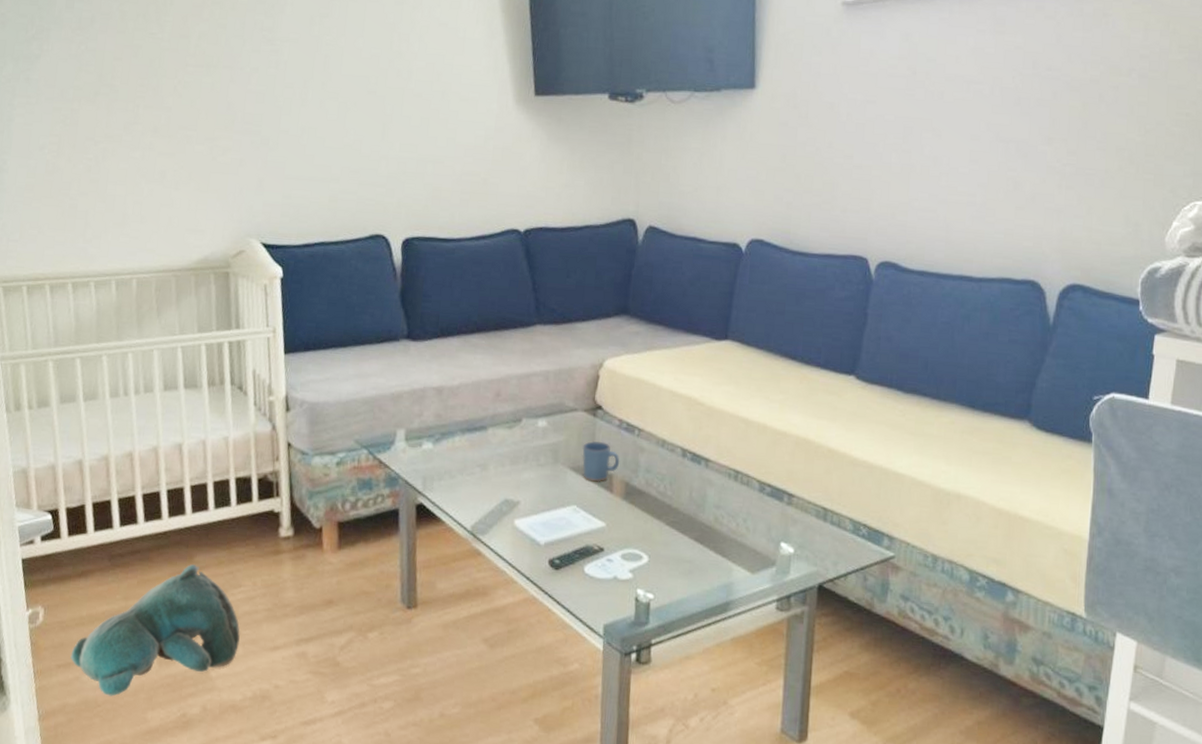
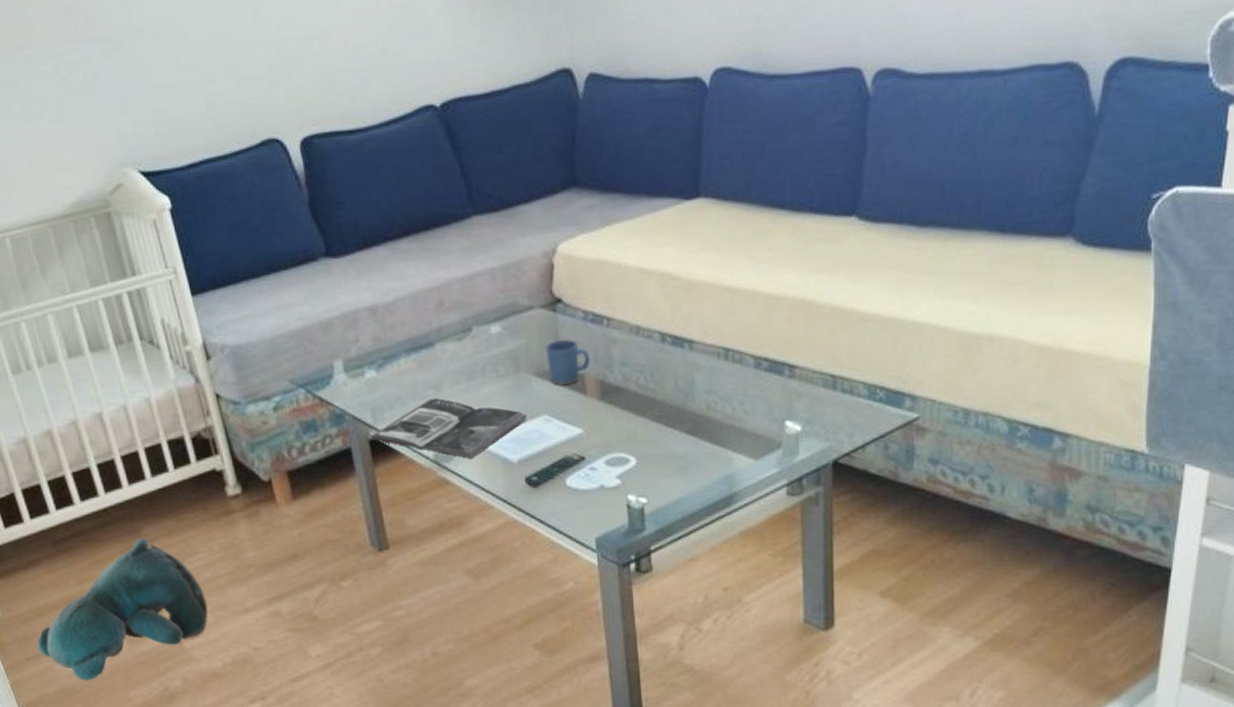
magazine: none [419,475,559,535] -> present [371,397,527,459]

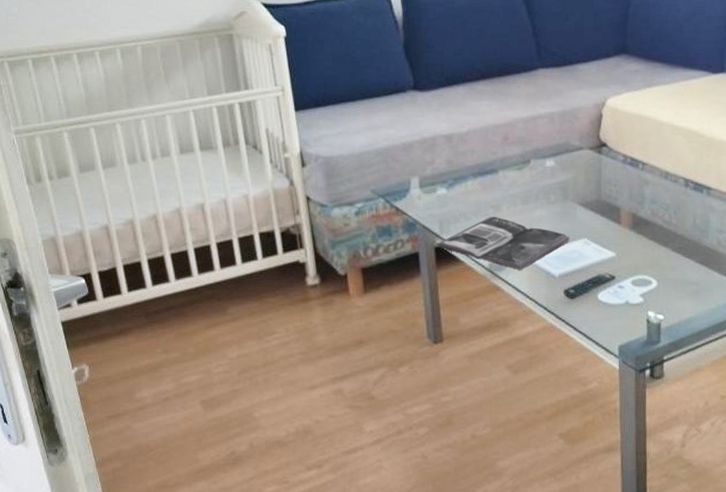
teddy bear: present [37,538,208,681] -> none [119,316,278,441]
mug: present [545,338,591,386] -> none [590,176,626,215]

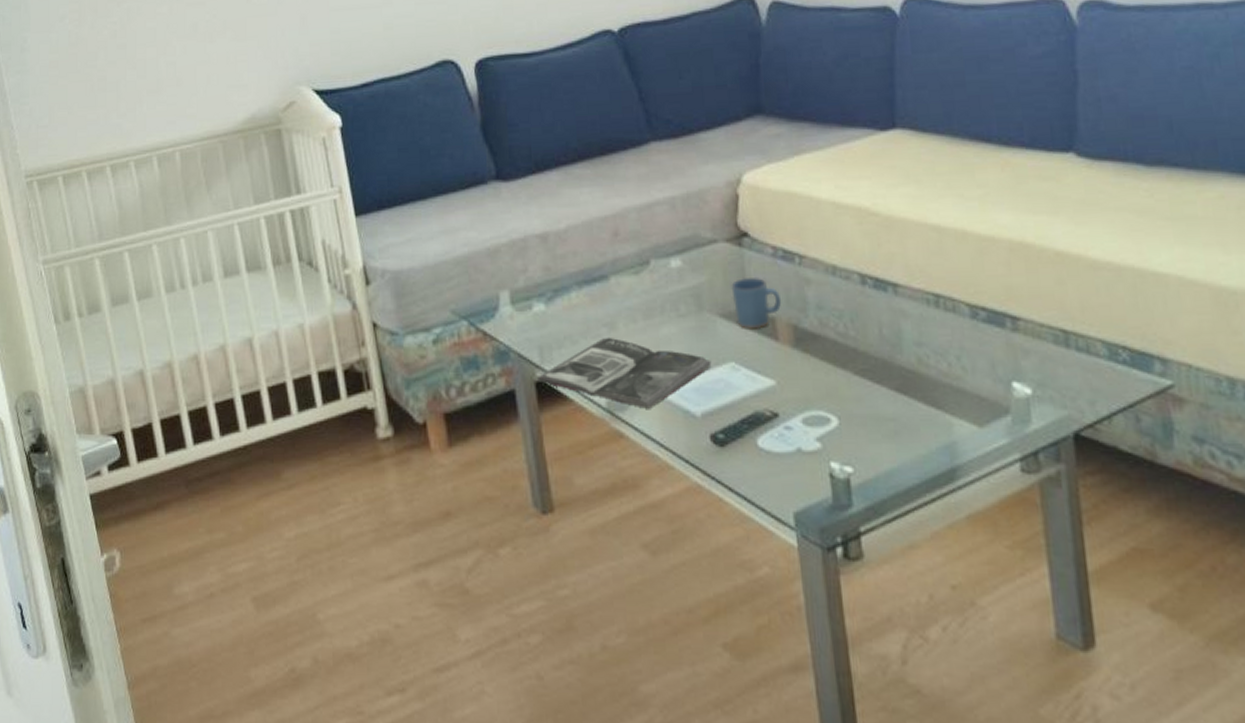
mug: none [590,176,626,215] -> present [731,276,782,329]

